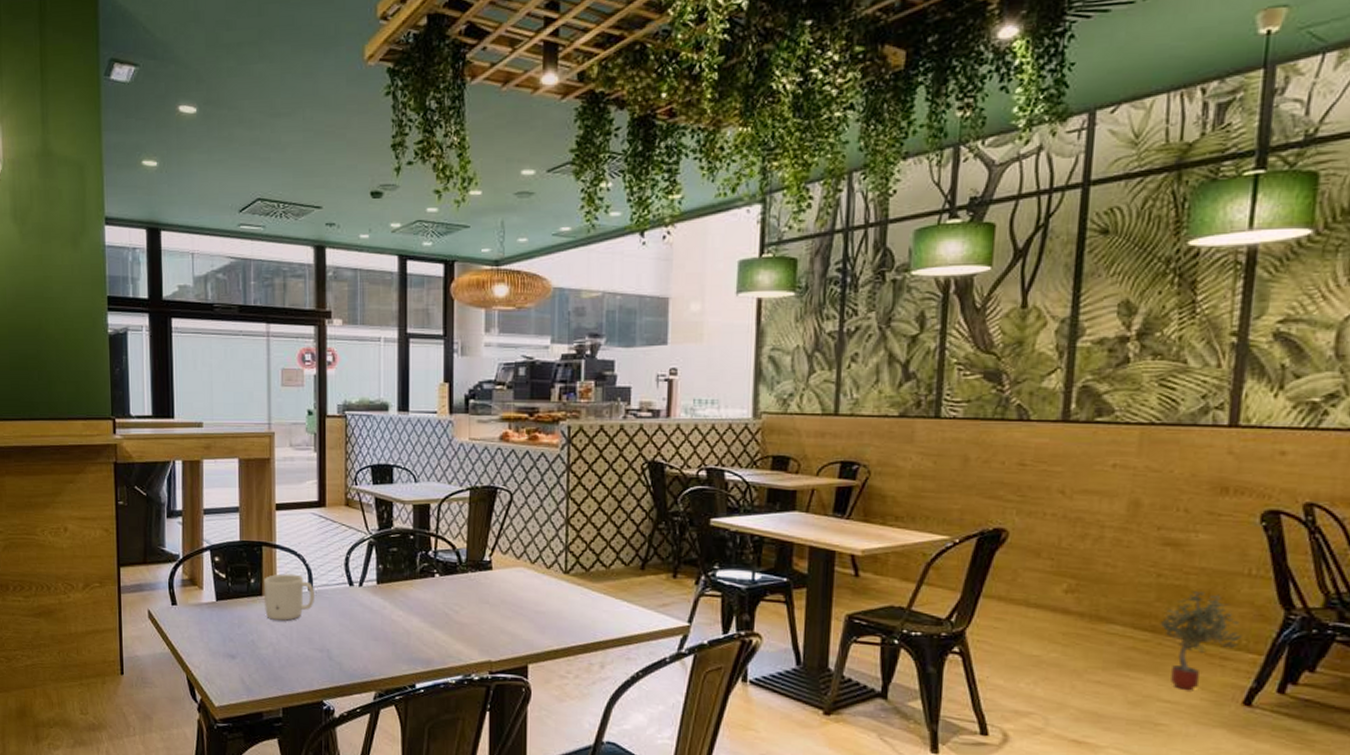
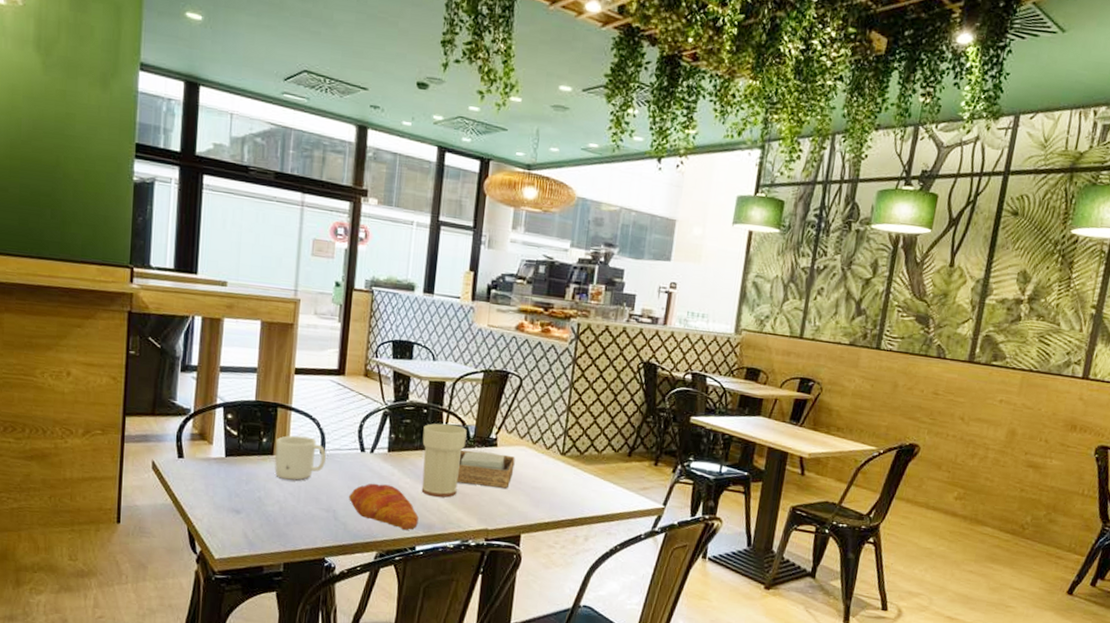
croissant: none [340,618,415,667] -> present [348,483,419,530]
cup: none [412,549,458,629] -> present [421,423,467,498]
napkin holder: none [452,576,513,615] -> present [456,450,515,488]
potted tree: present [1160,591,1242,690] -> none [1018,504,1072,581]

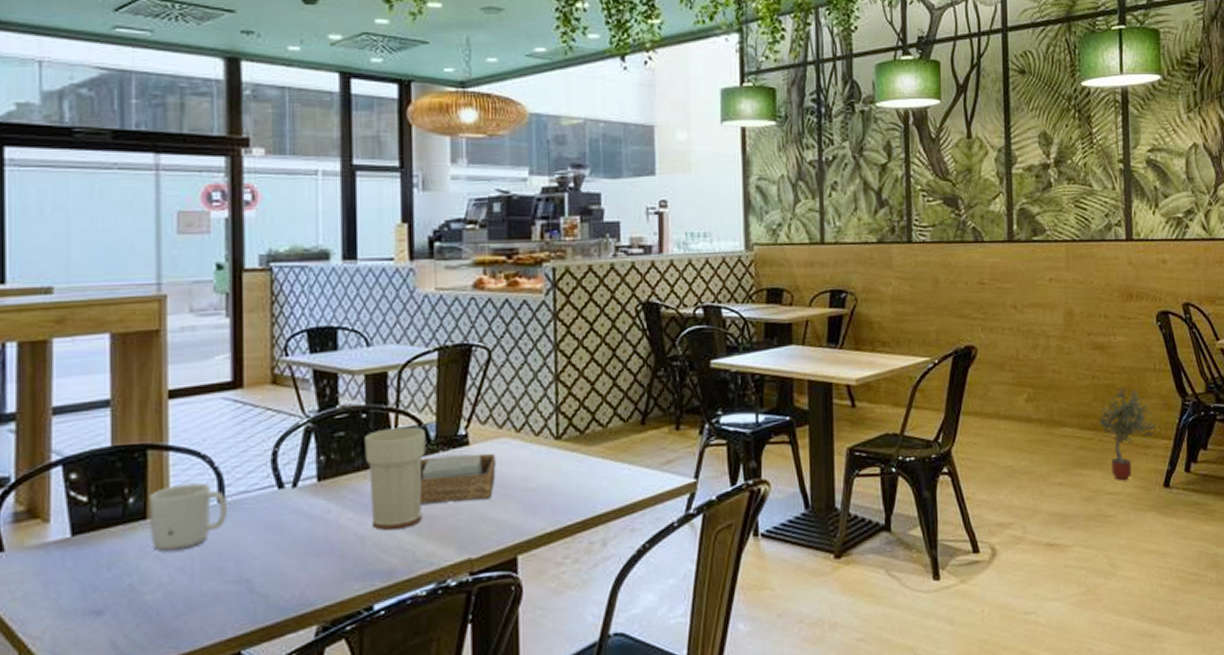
croissant: present [348,483,419,530] -> none [266,526,373,585]
potted tree: none [1018,504,1072,581] -> present [1098,388,1156,480]

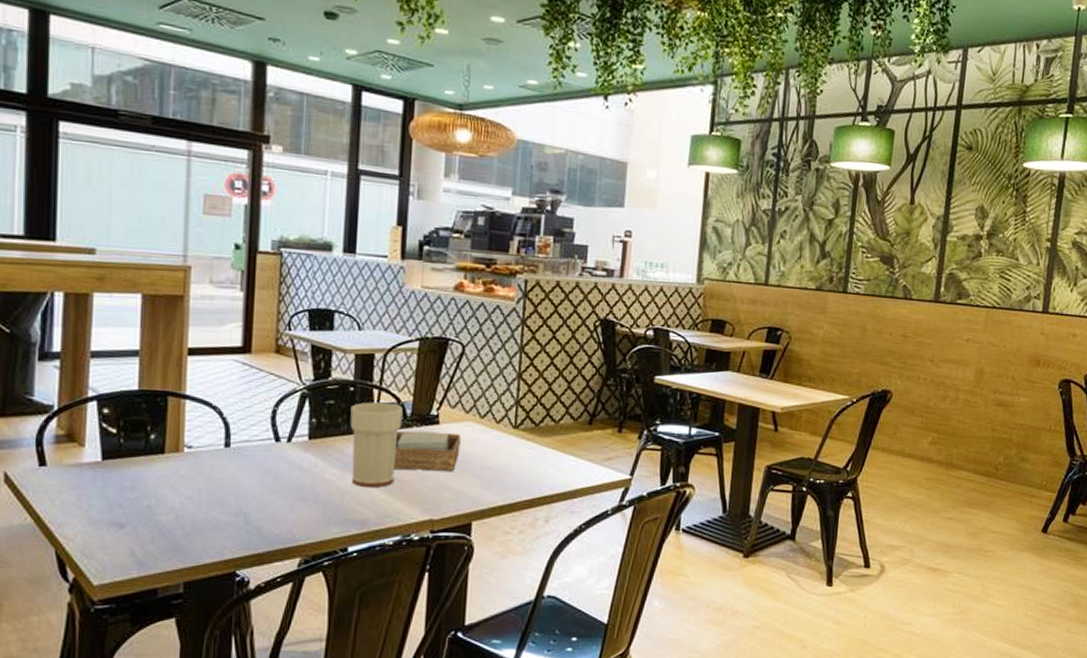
mug: present [148,482,227,551] -> none [166,428,232,482]
potted tree: present [1098,388,1156,480] -> none [992,443,1043,522]

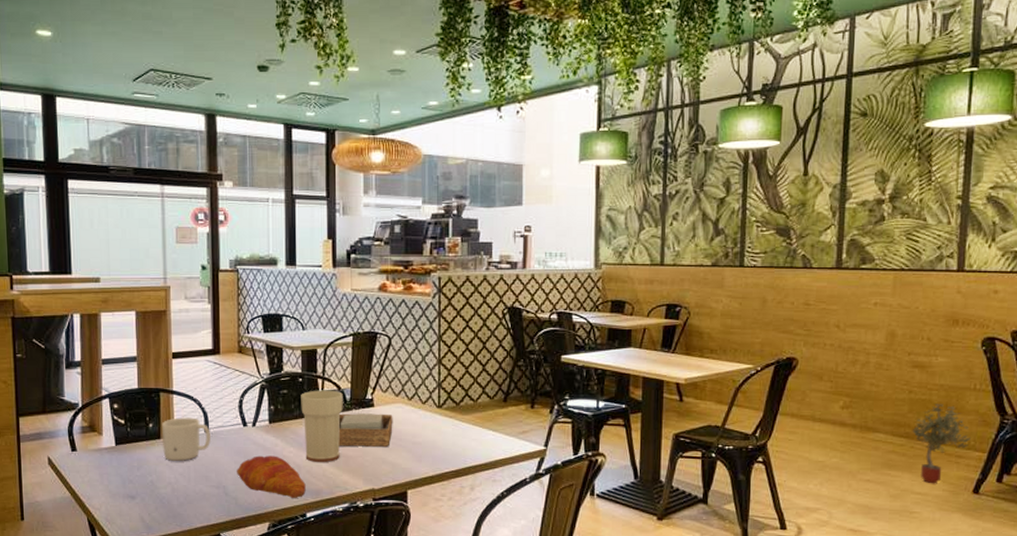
mug: none [166,428,232,482] -> present [161,417,210,461]
croissant: none [261,477,350,529] -> present [236,455,306,498]
potted tree: none [992,443,1043,522] -> present [912,404,971,483]

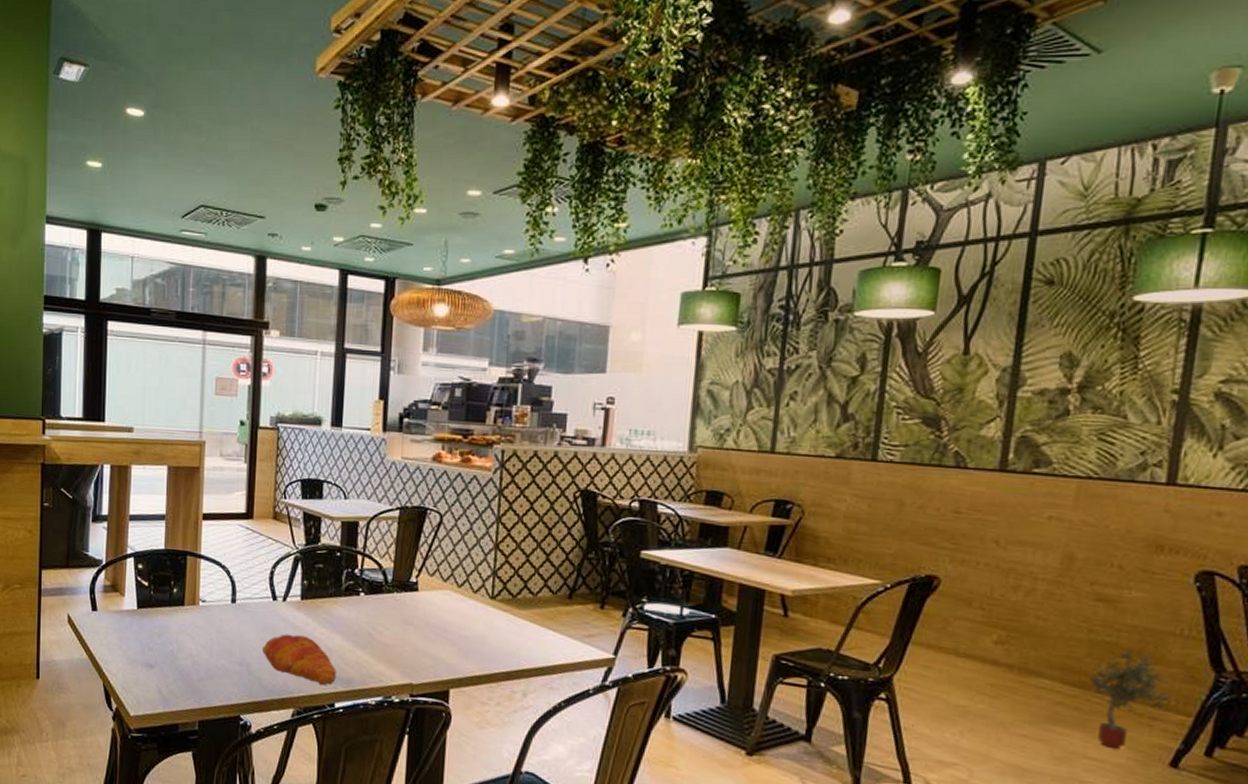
mug: present [161,417,210,461] -> none [185,584,237,633]
cup: present [301,390,343,462] -> none [337,567,384,649]
napkin holder: present [338,413,393,447] -> none [375,595,439,638]

